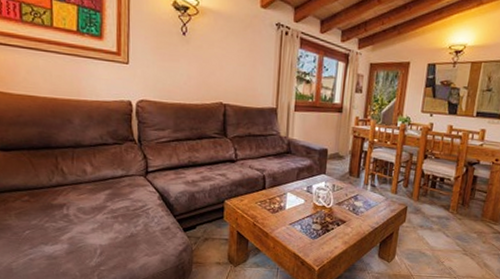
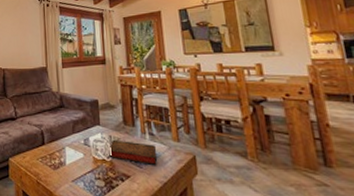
book: none [329,188,375,213] -> present [108,139,157,165]

